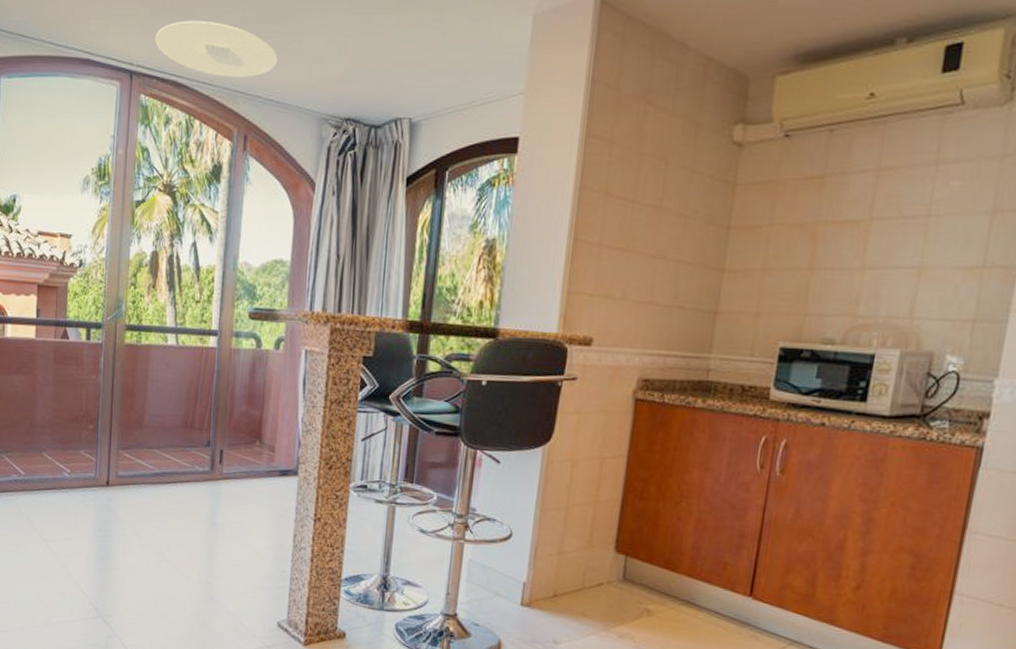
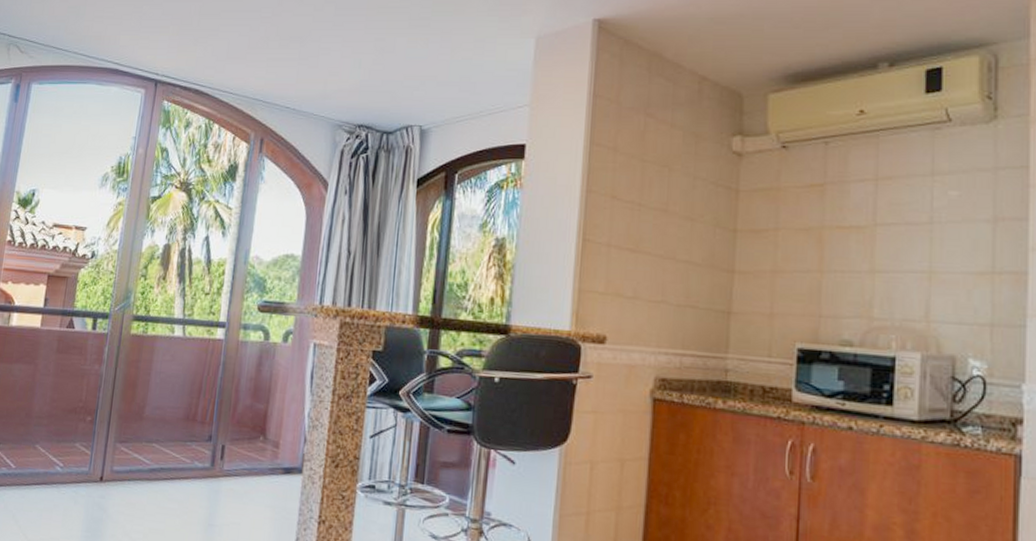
ceiling light: present [155,20,278,77] -> none [180,37,296,87]

